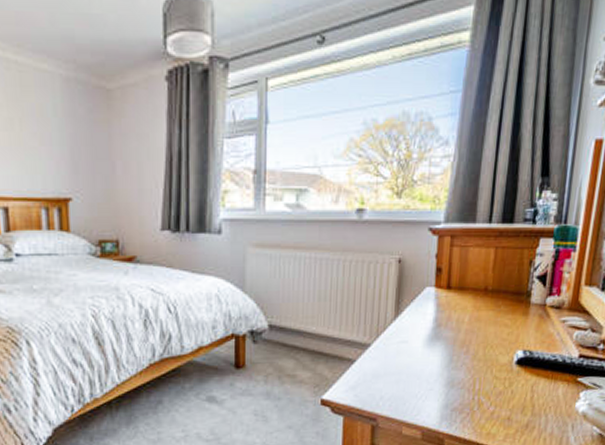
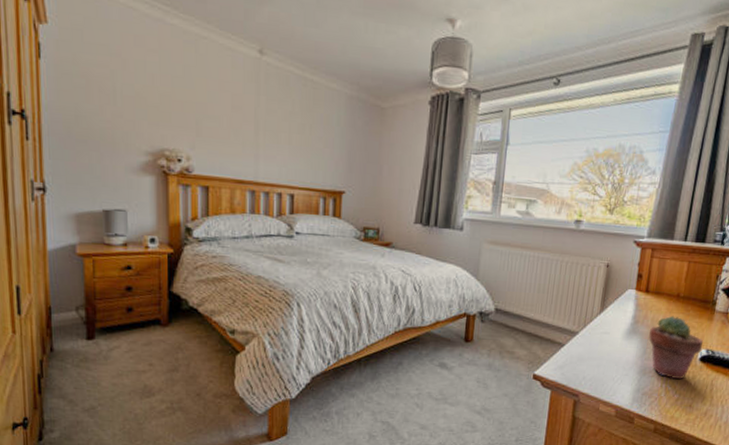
potted succulent: none [454,314,520,388] -> present [649,315,704,379]

